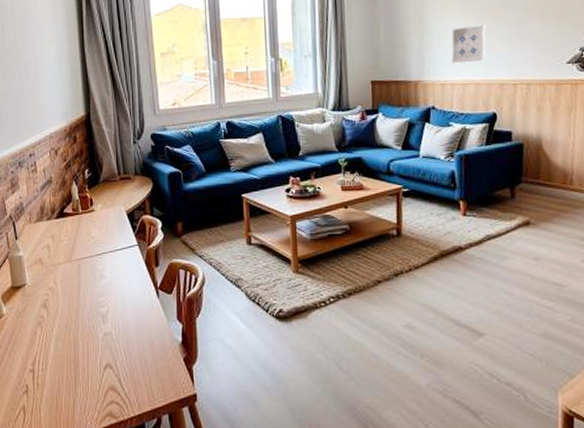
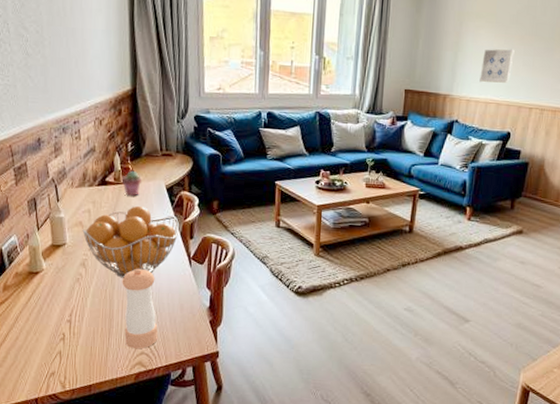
fruit basket: none [42,235,143,317] -> present [82,205,179,278]
potted succulent: none [80,198,100,226] -> present [121,170,141,196]
pepper shaker: none [86,304,127,398] -> present [122,268,158,349]

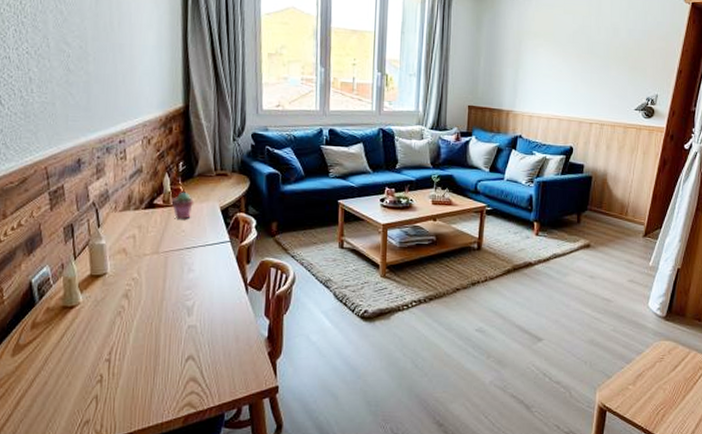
fruit basket: present [82,205,179,278] -> none [126,229,234,309]
pepper shaker: present [122,268,158,349] -> none [170,297,210,388]
wall art: present [479,48,515,84] -> none [541,66,573,100]

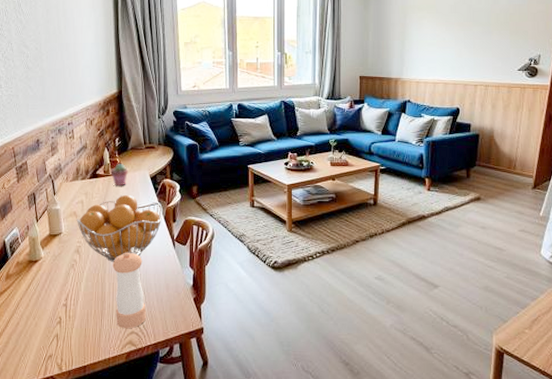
fruit basket: none [126,229,234,309] -> present [76,194,163,262]
pepper shaker: none [170,297,210,388] -> present [112,252,146,329]

